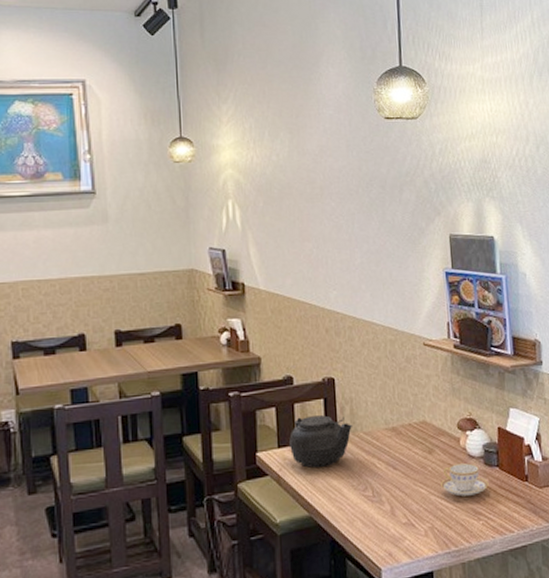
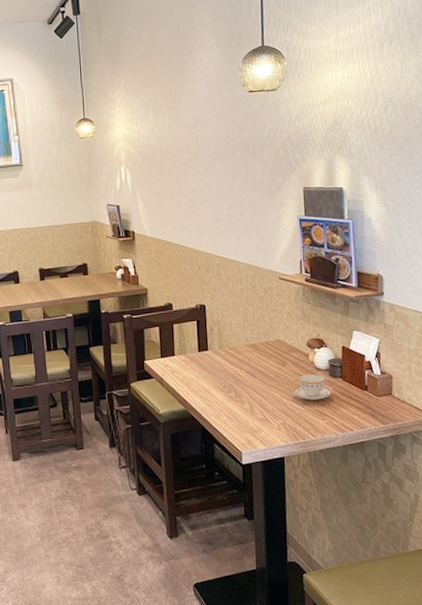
teapot: present [288,415,353,469] -> none [169,334,220,374]

